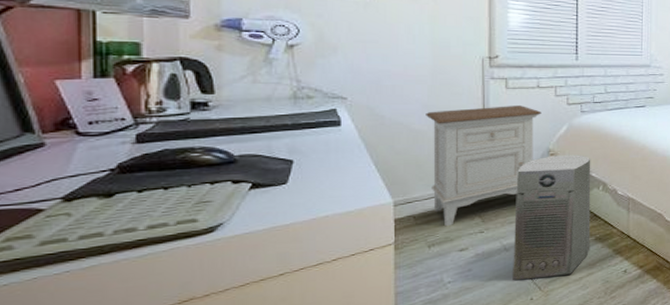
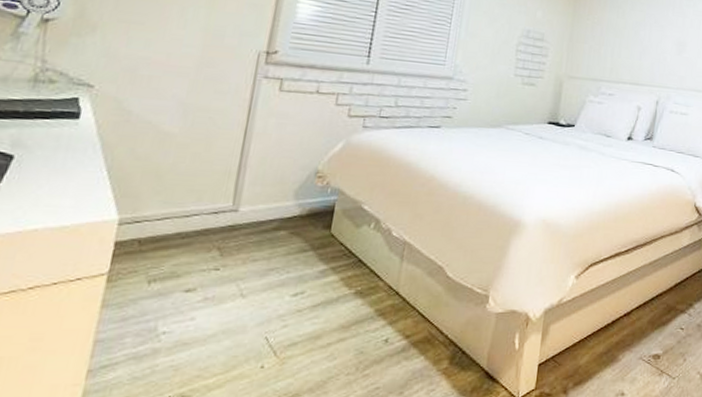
nightstand: present [426,106,542,227] -> none [164,110,316,258]
air purifier: present [513,155,591,280] -> none [243,178,366,338]

